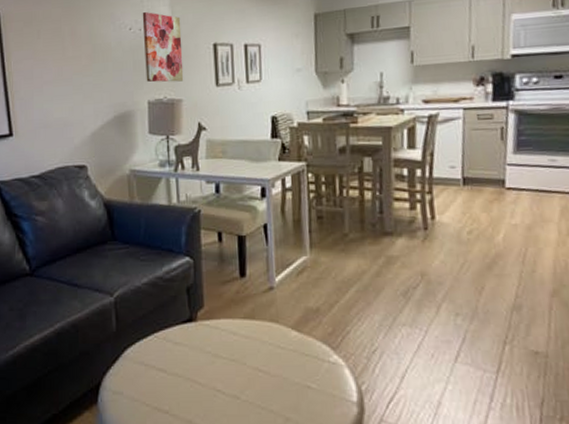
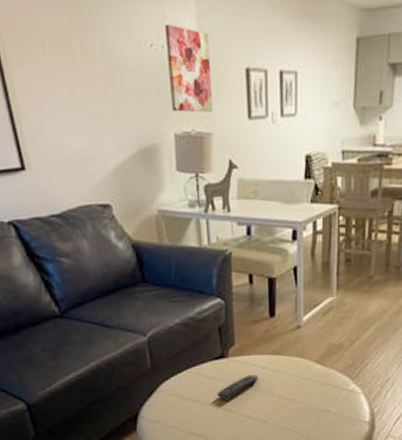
remote control: none [185,341,230,370] -> present [217,375,259,400]

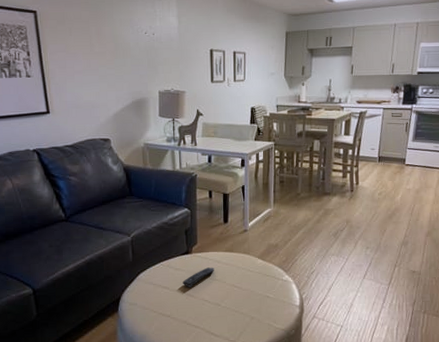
wall art: present [164,23,214,113] -> none [155,19,187,78]

